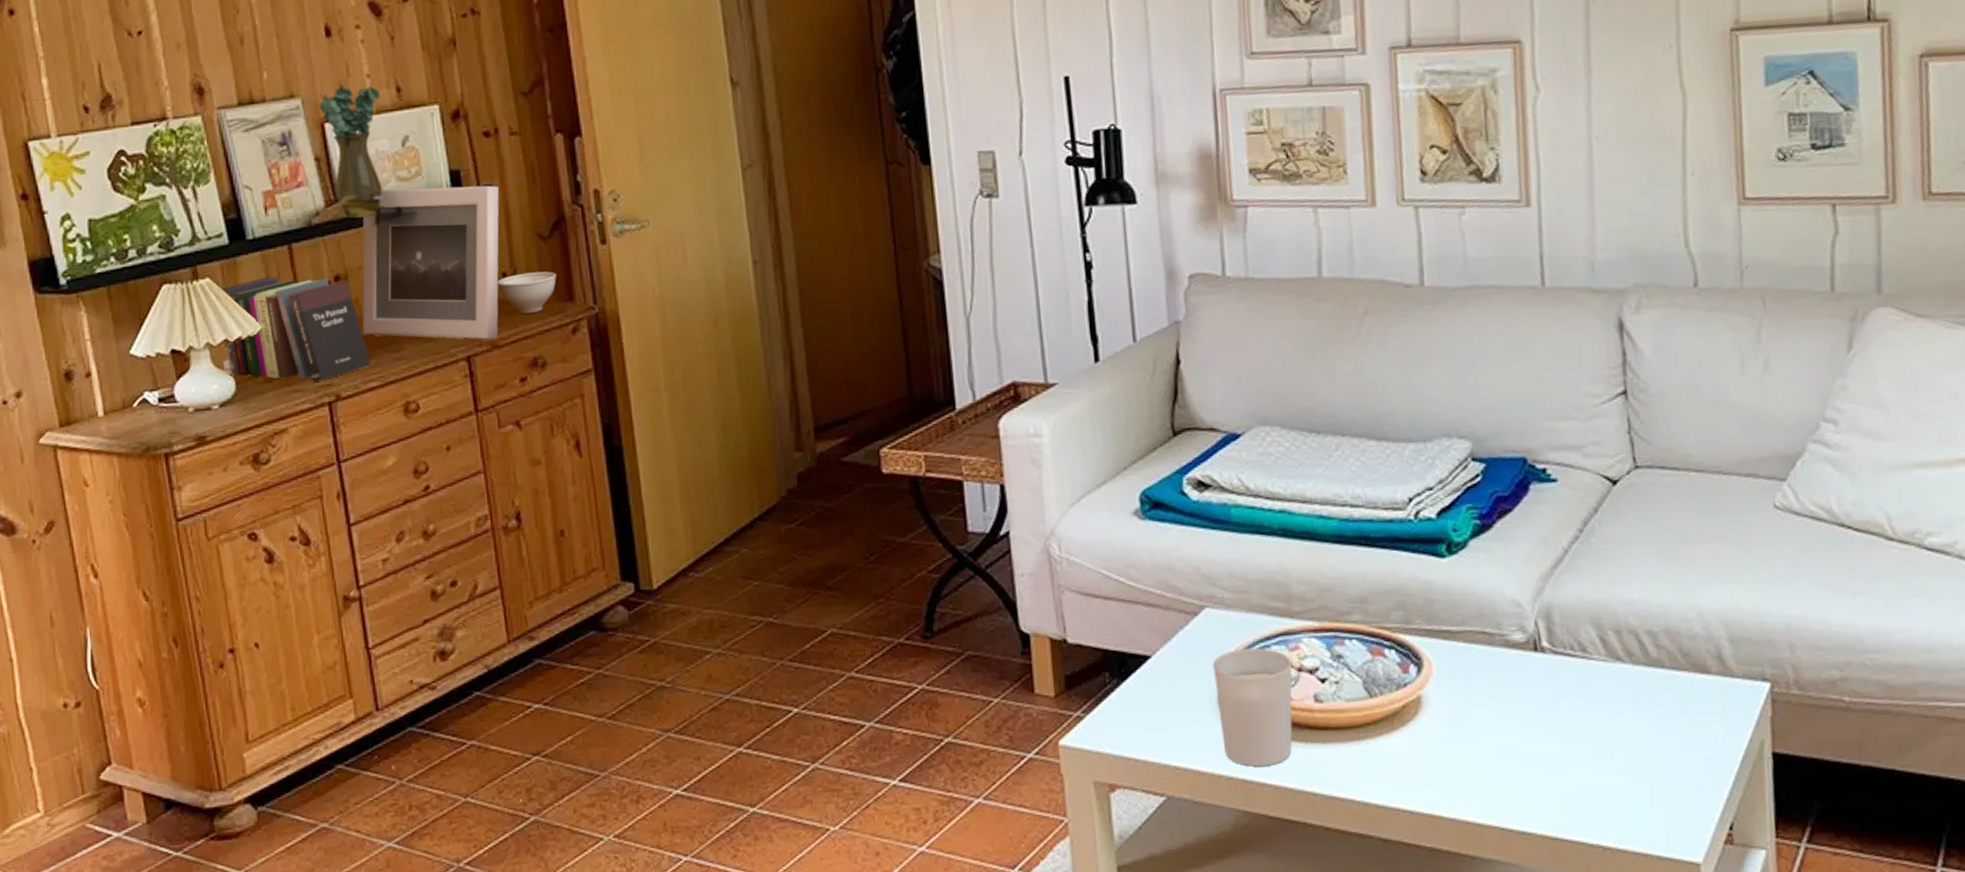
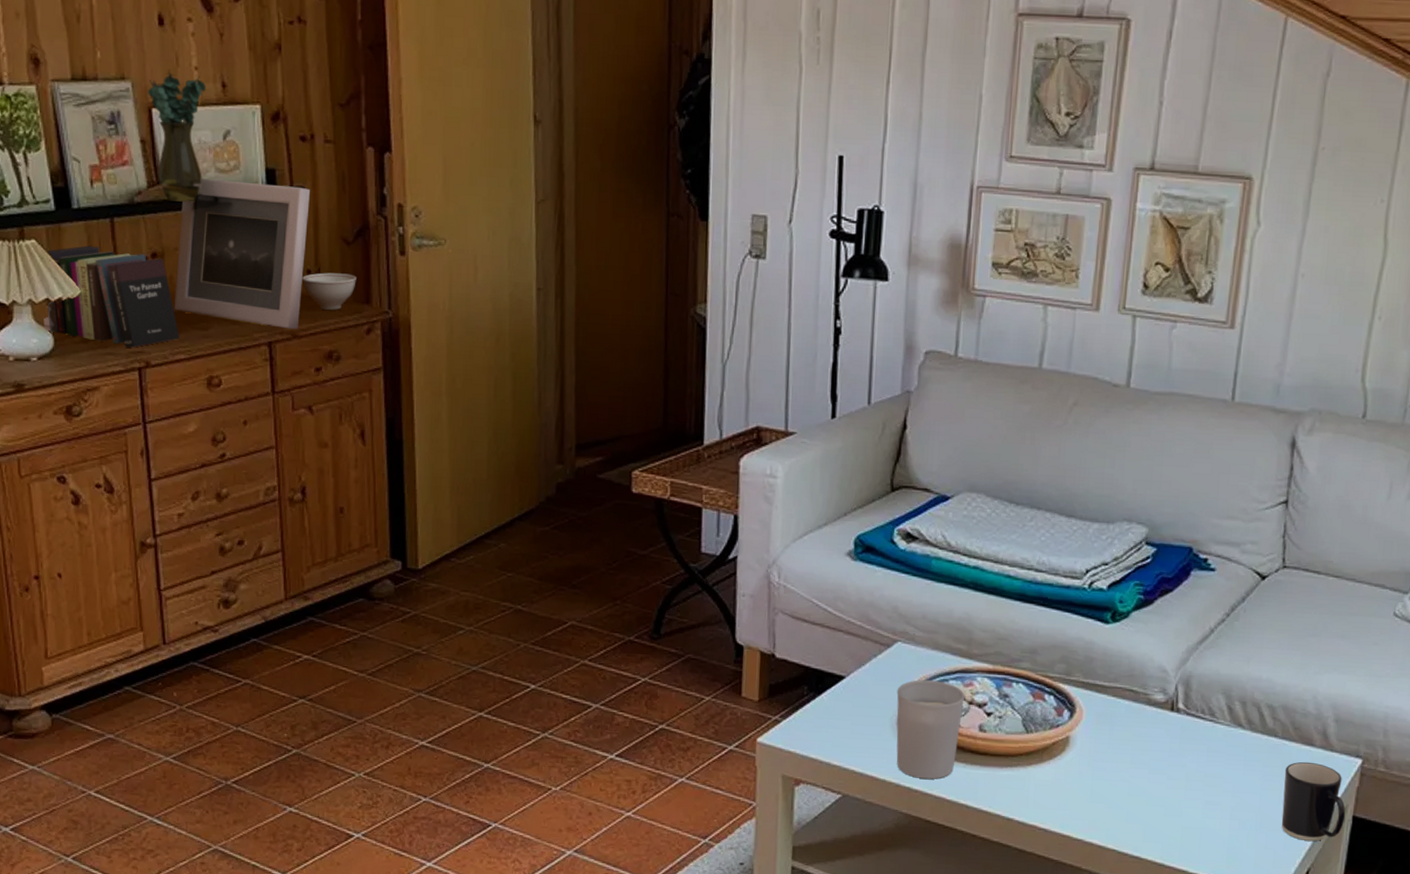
mug: none [1681,693,1763,789] -> present [1281,761,1345,841]

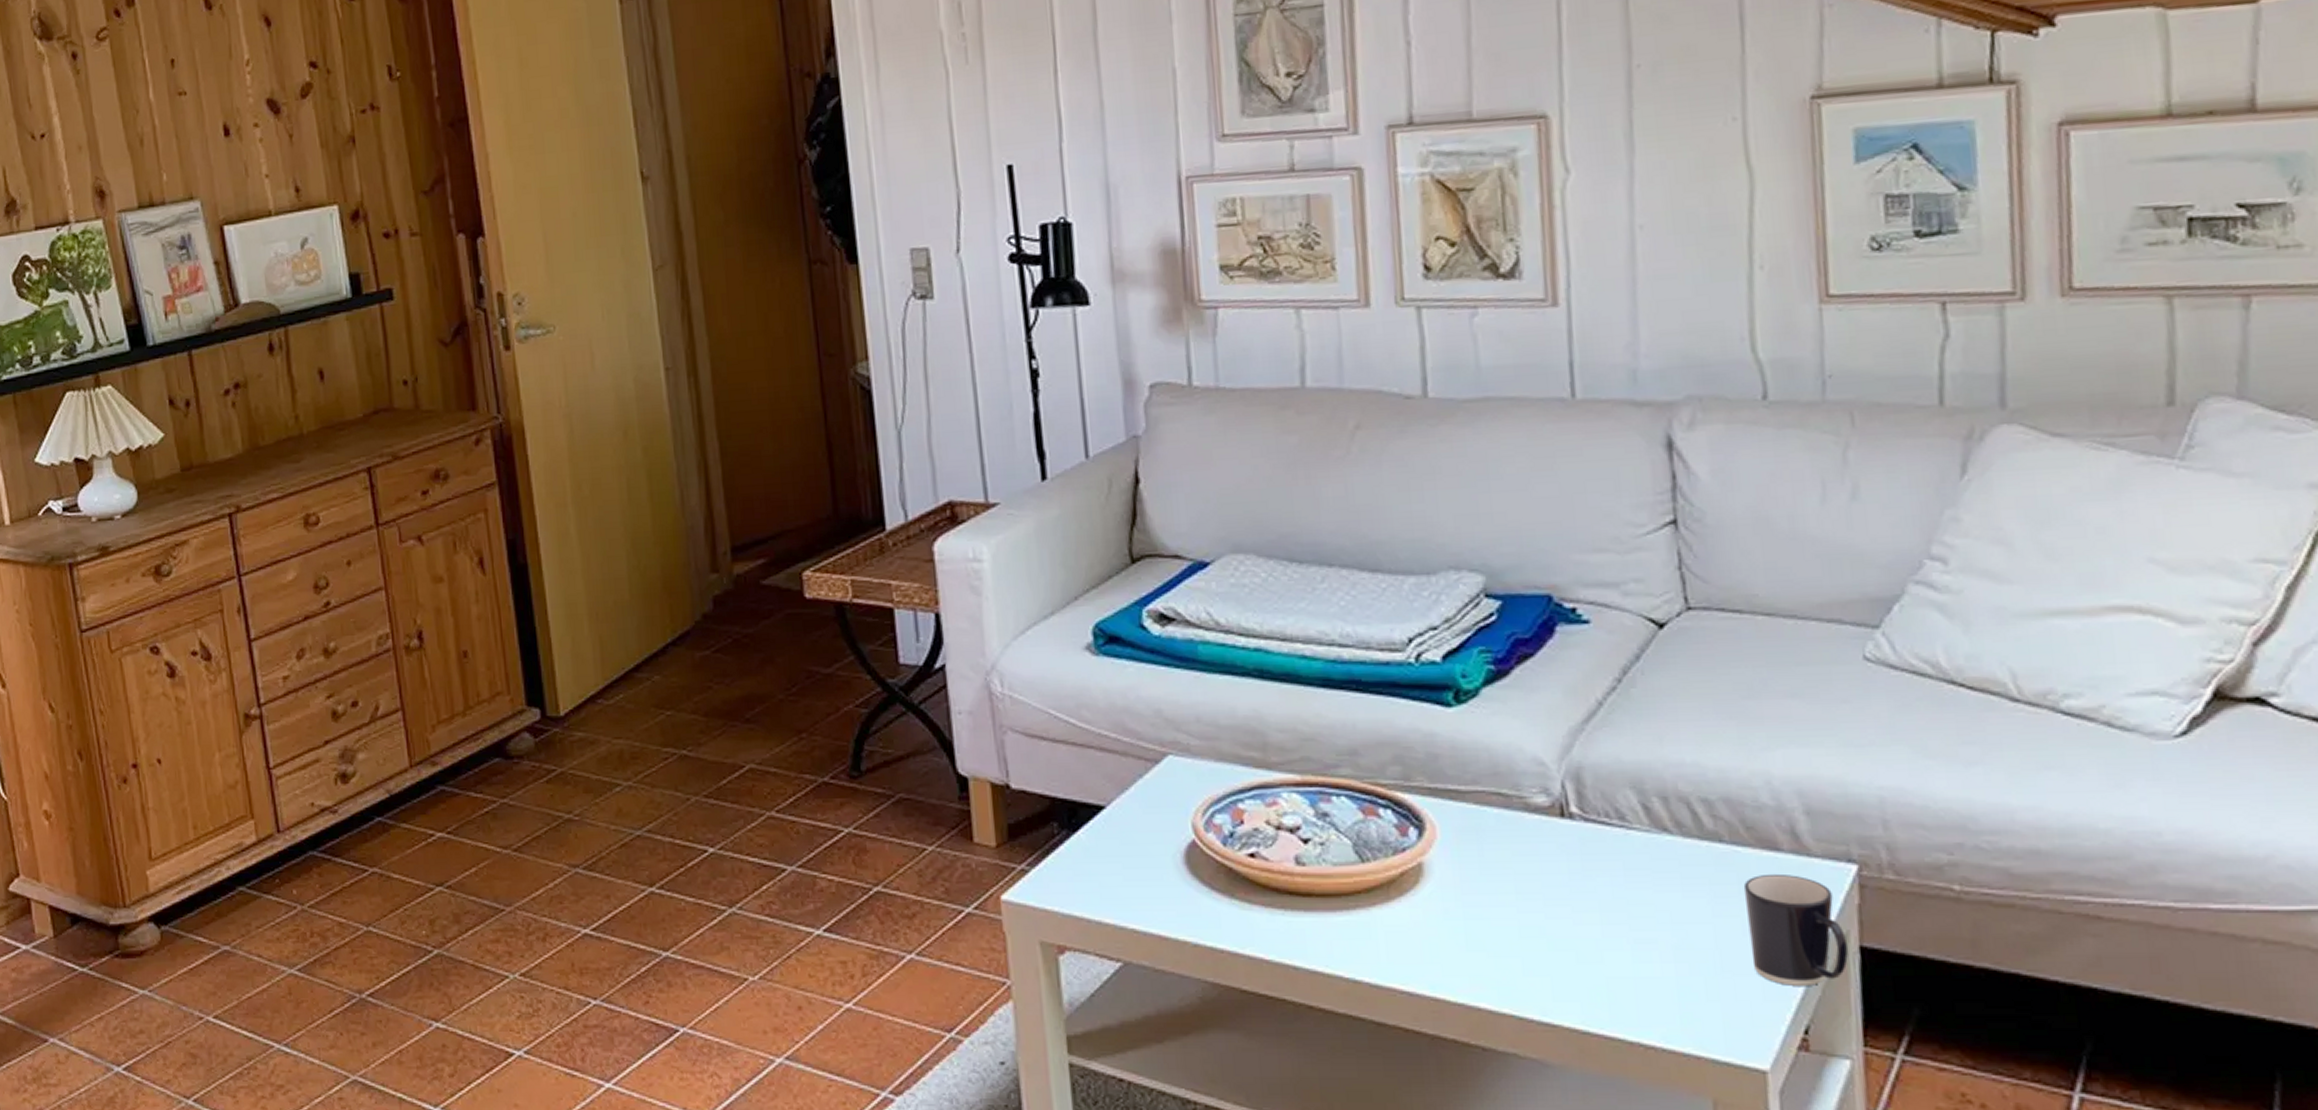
books: present [42,245,180,348] -> none [124,383,271,492]
vase: present [148,69,206,202] -> none [218,181,283,324]
picture frame: present [174,178,311,330] -> none [261,289,400,451]
bowl: present [301,272,357,310] -> none [397,379,459,423]
candle holder: present [896,680,965,779] -> none [1176,802,1270,934]

